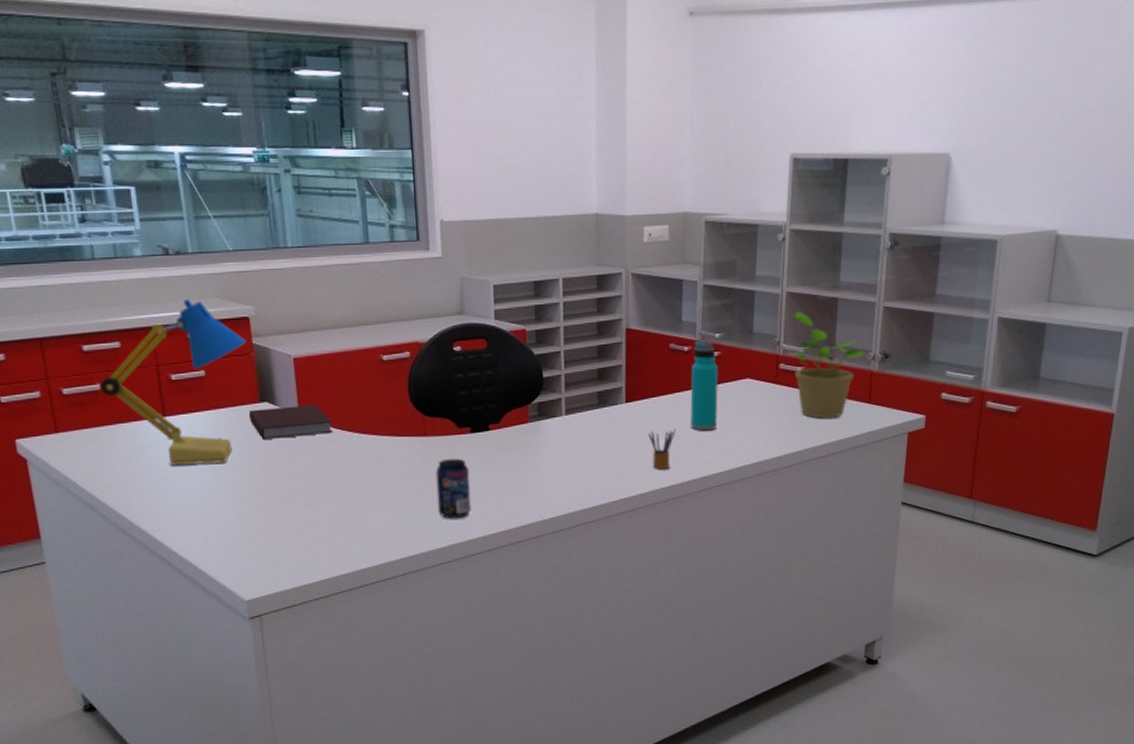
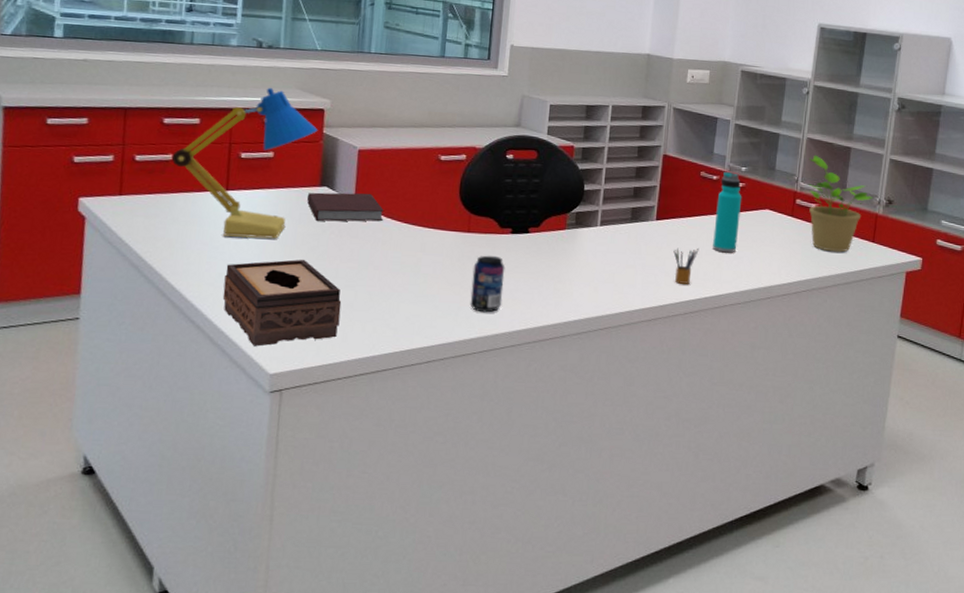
tissue box: none [180,481,307,575] -> present [222,259,342,347]

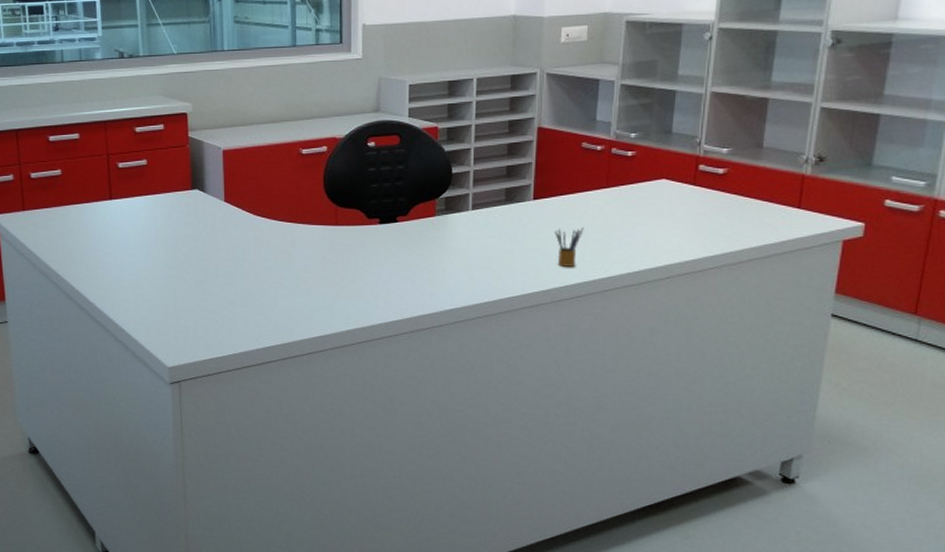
desk lamp: present [171,87,318,239] -> none [60,96,184,242]
tissue box: present [222,259,342,347] -> none [119,260,224,343]
notebook: present [307,192,384,222] -> none [181,192,254,223]
beverage can: present [470,255,505,313] -> none [344,247,376,305]
water bottle: present [713,171,742,253] -> none [600,139,633,231]
potted plant: present [808,155,873,253] -> none [713,111,798,222]

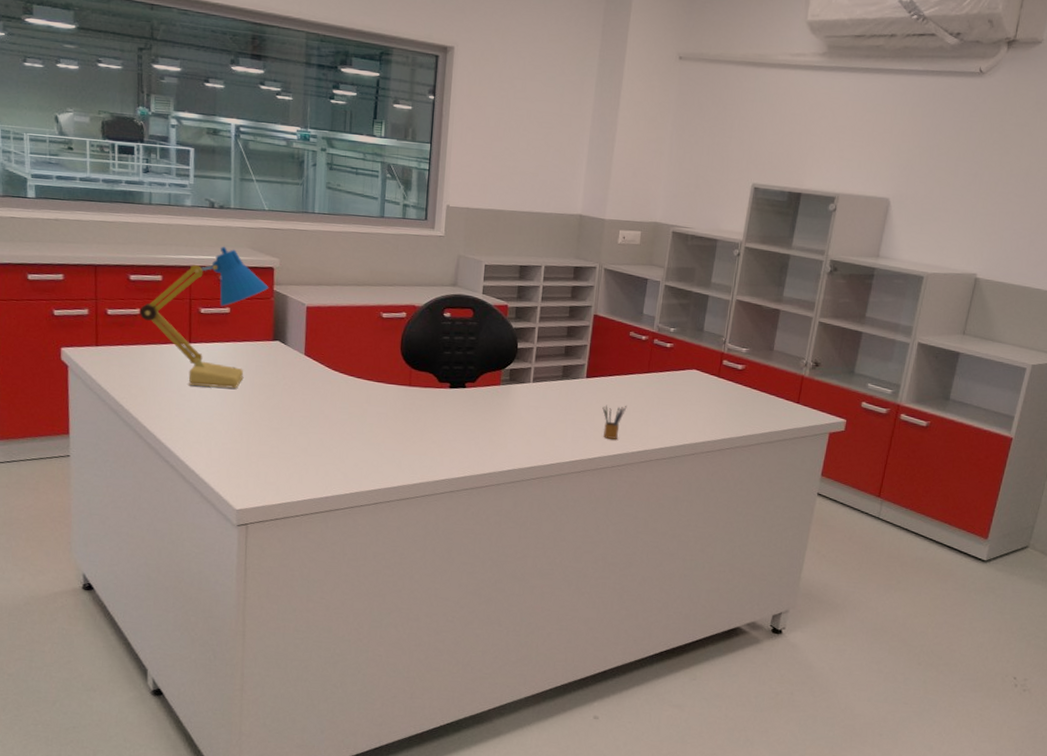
desk lamp: none [60,96,184,242] -> present [139,246,269,389]

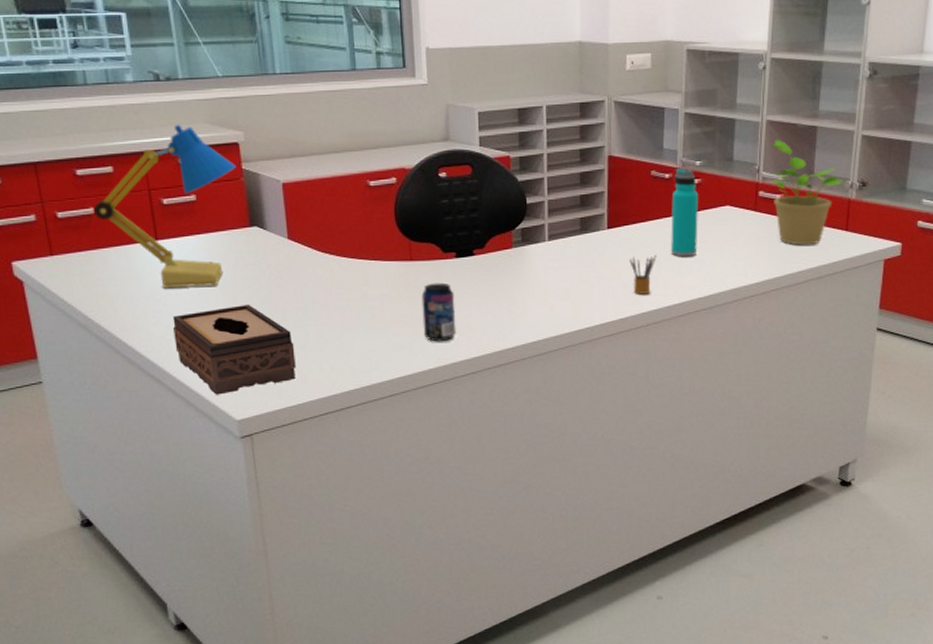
tissue box: none [191,407,297,485] -> present [172,304,296,395]
beverage can: none [412,407,444,461] -> present [421,282,457,342]
water bottle: none [640,331,670,411] -> present [671,167,699,257]
potted plant: none [736,316,800,413] -> present [770,139,844,246]

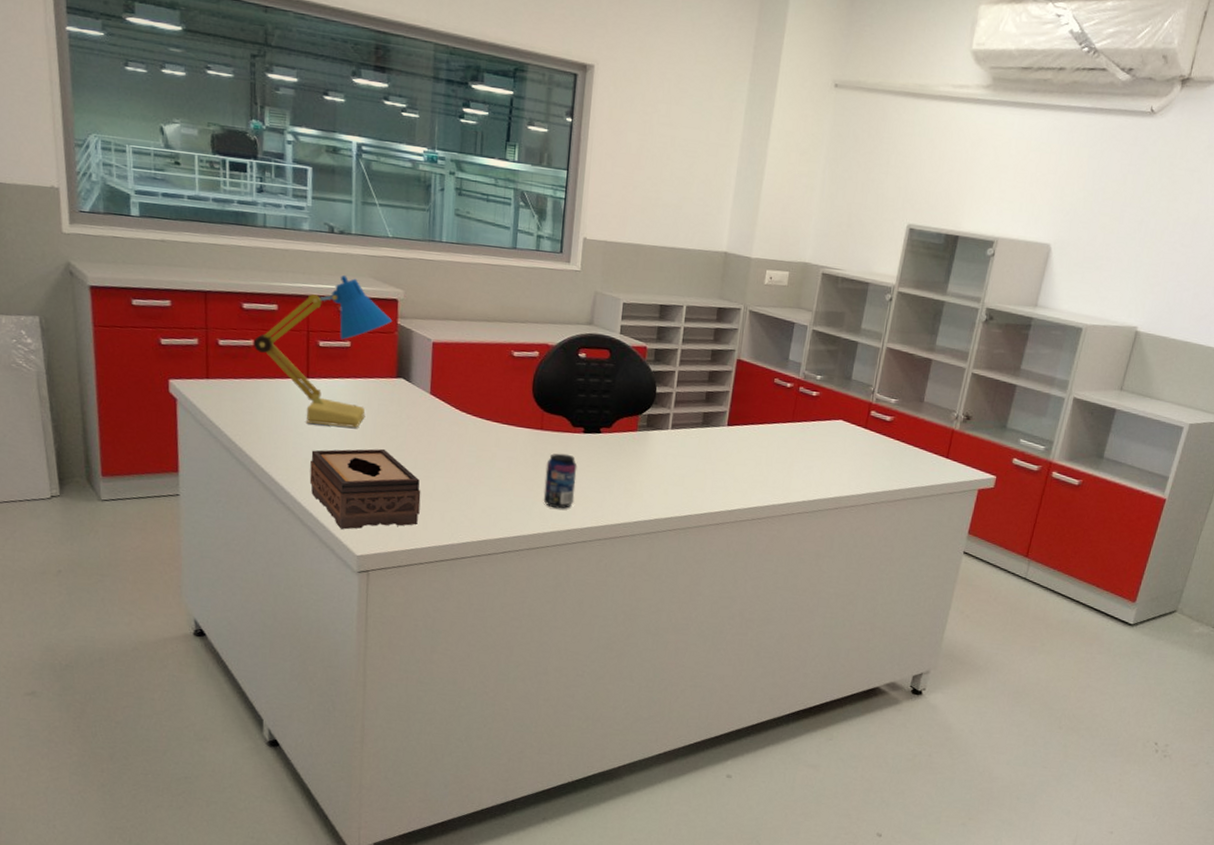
pencil box: present [629,255,657,294] -> none [743,454,770,491]
water bottle: present [671,167,699,257] -> none [783,379,816,462]
potted plant: present [770,139,844,246] -> none [883,365,951,467]

